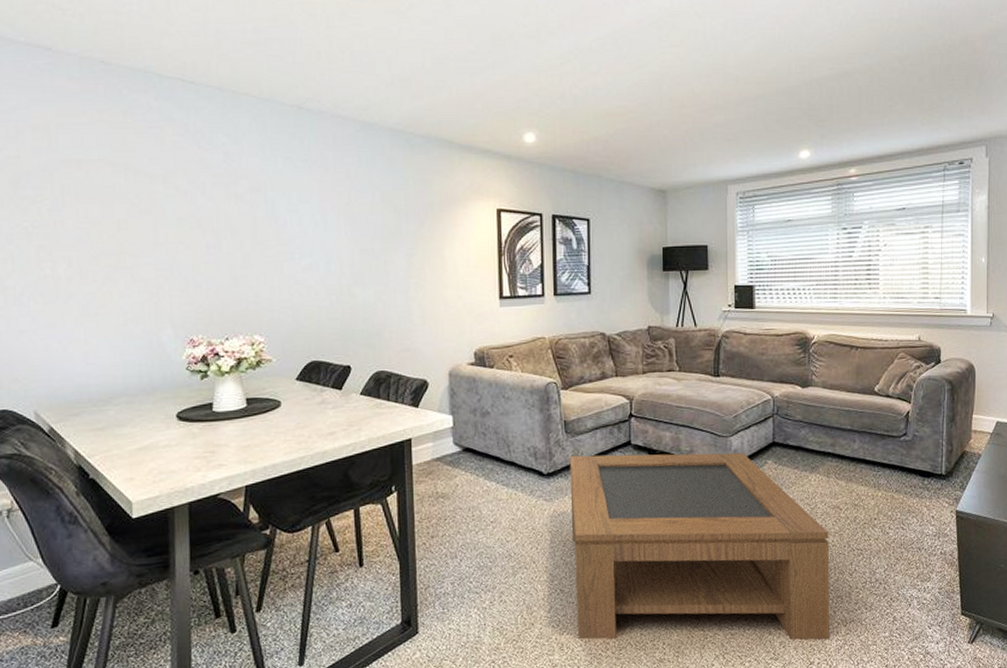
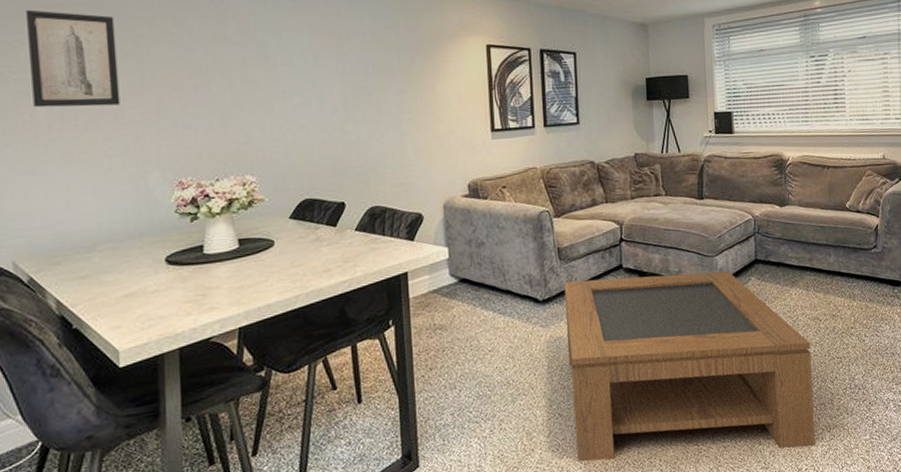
wall art: none [48,165,136,263] -> present [26,9,120,108]

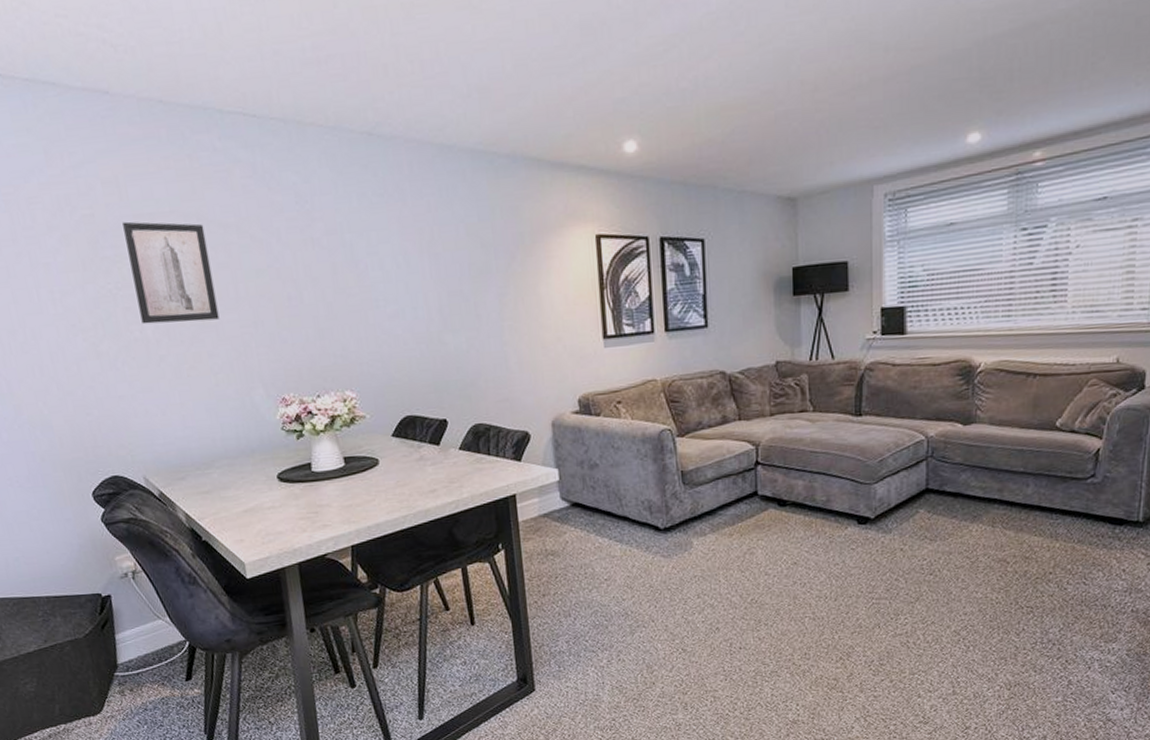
coffee table: present [563,271,815,462] -> none [688,501,992,704]

